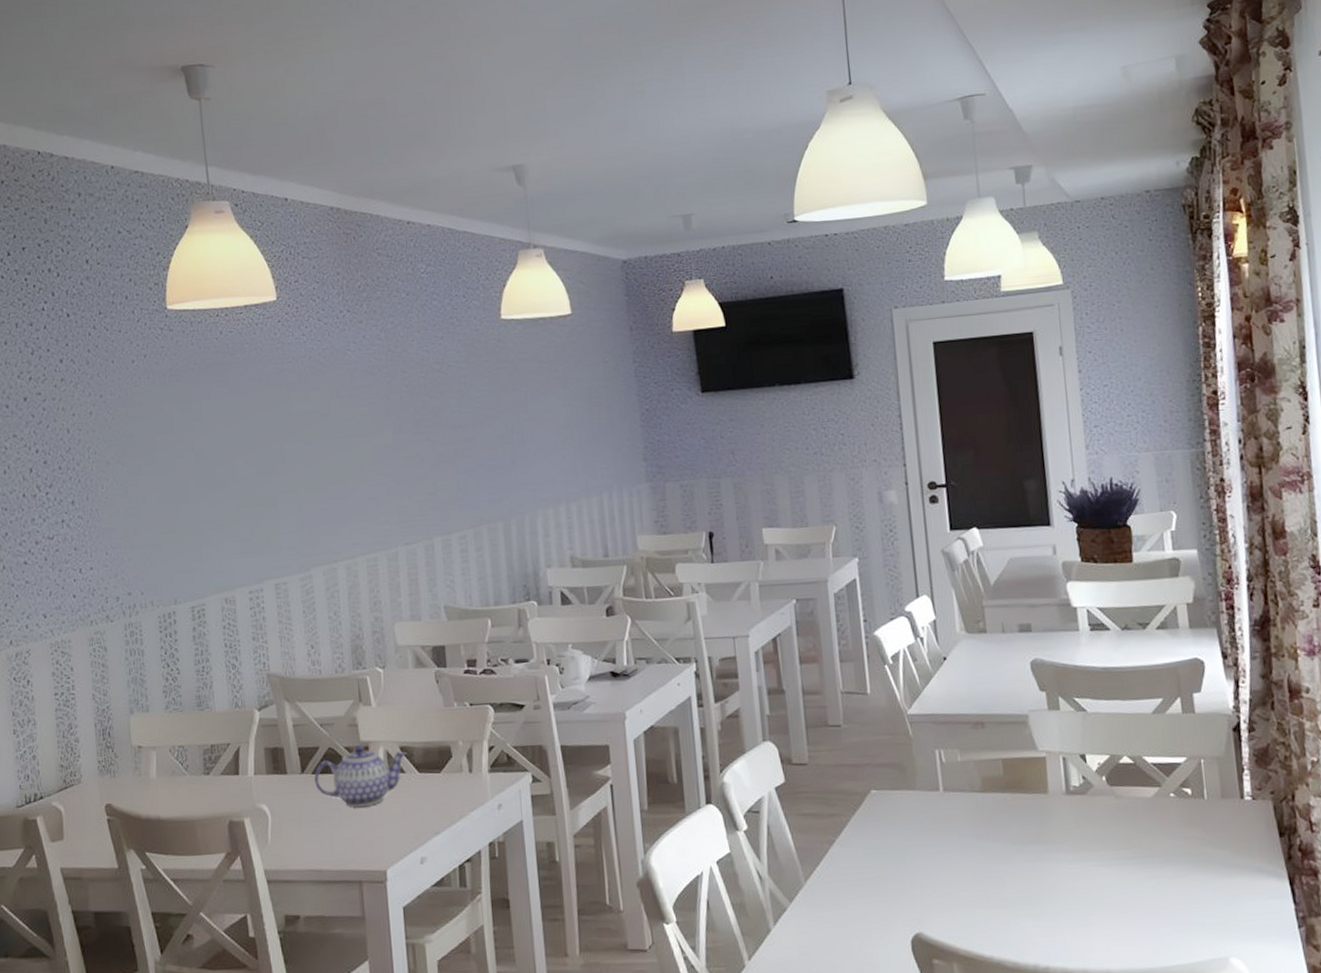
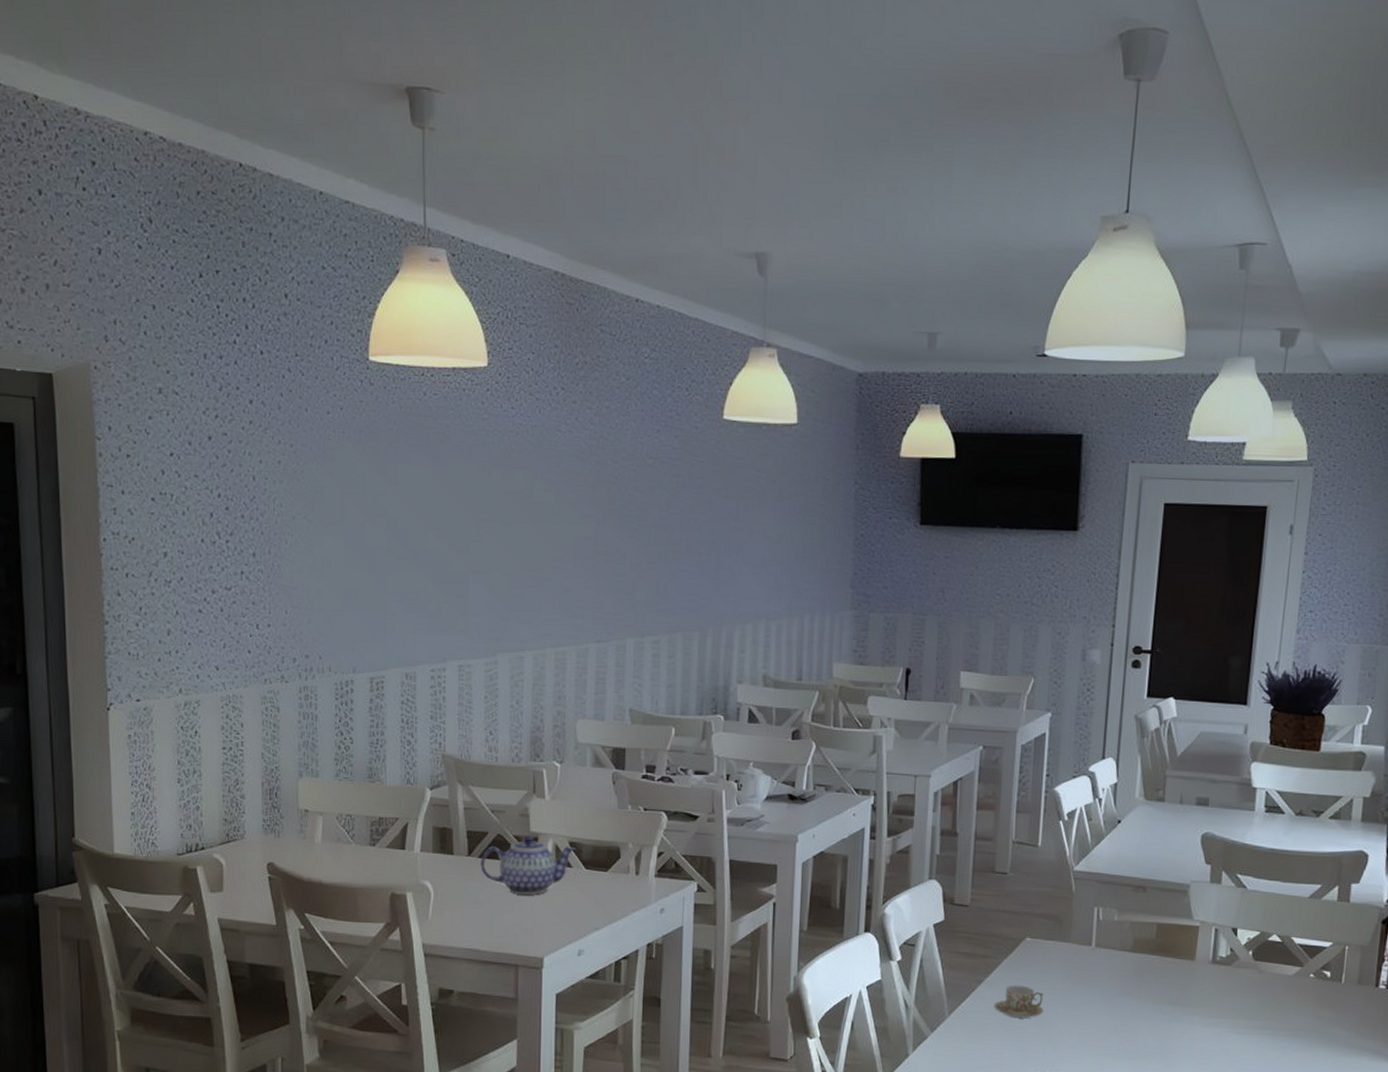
teacup: none [850,841,902,878] -> present [994,985,1044,1019]

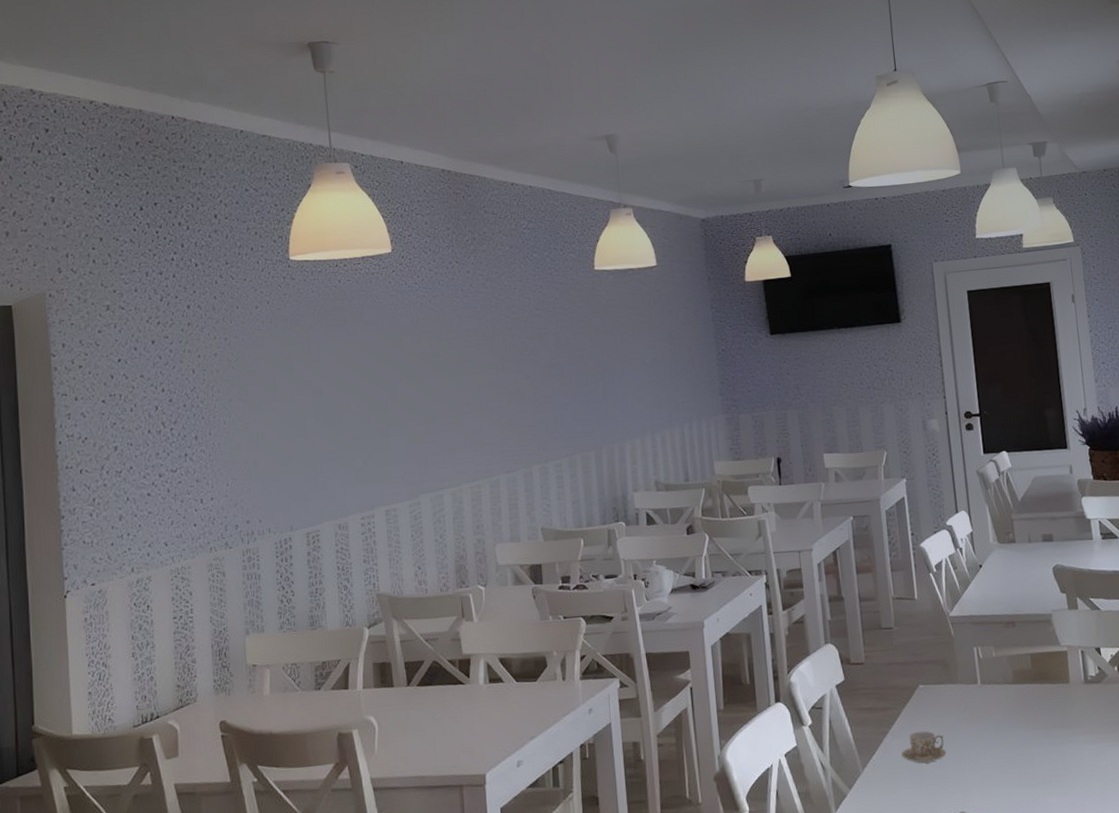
teapot: present [480,835,576,896] -> none [419,658,506,716]

